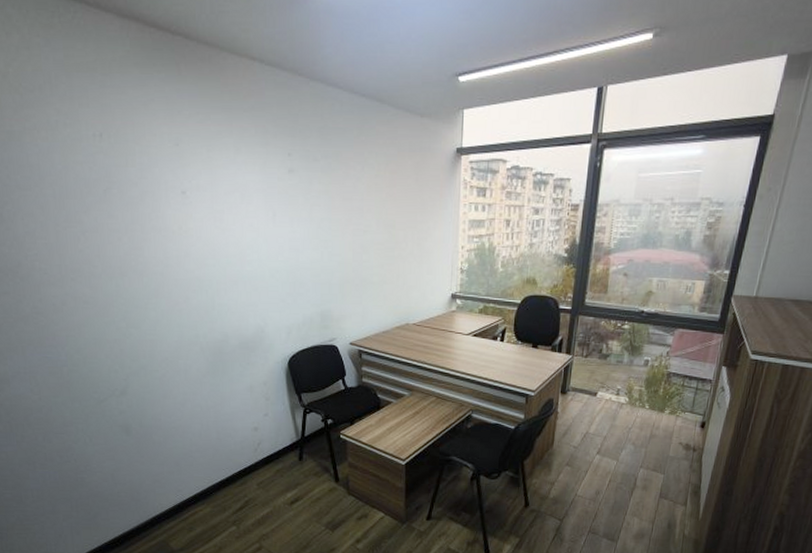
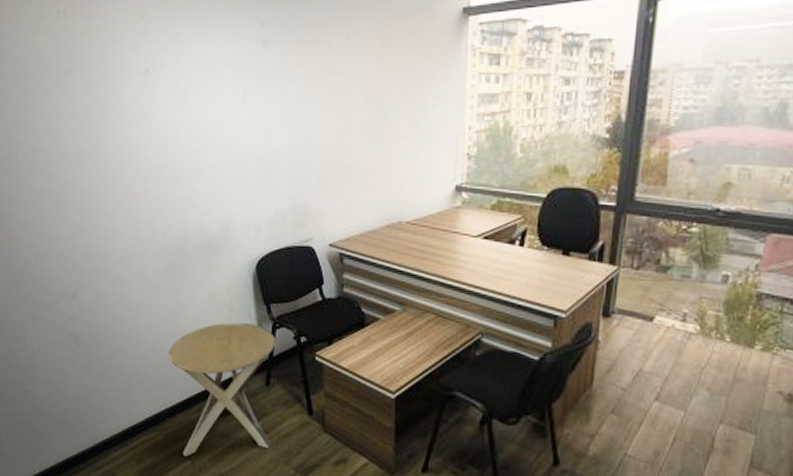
side table: none [213,410,307,523] -> present [168,322,276,456]

